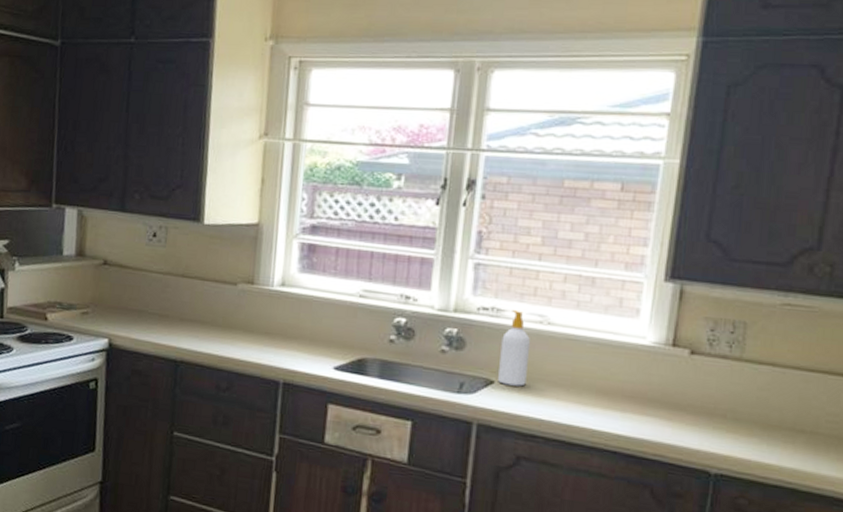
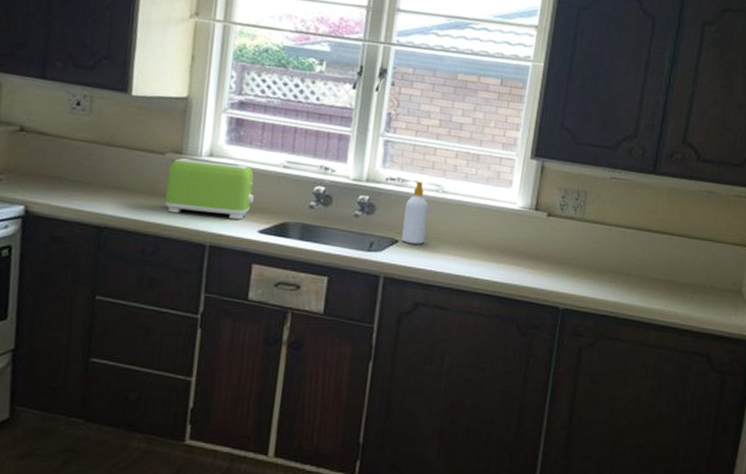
toaster: none [238,287,329,355] -> present [165,157,254,220]

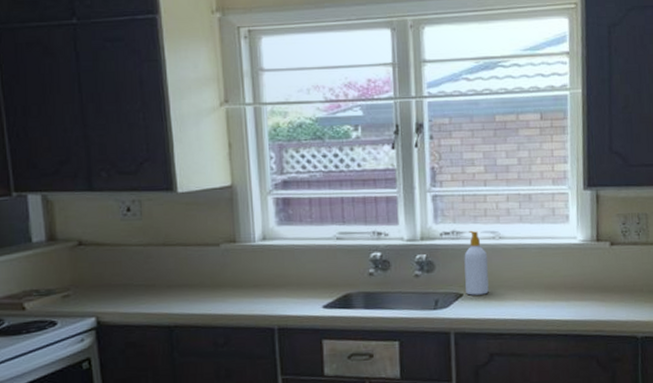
toaster: present [165,157,254,220] -> none [225,243,313,302]

